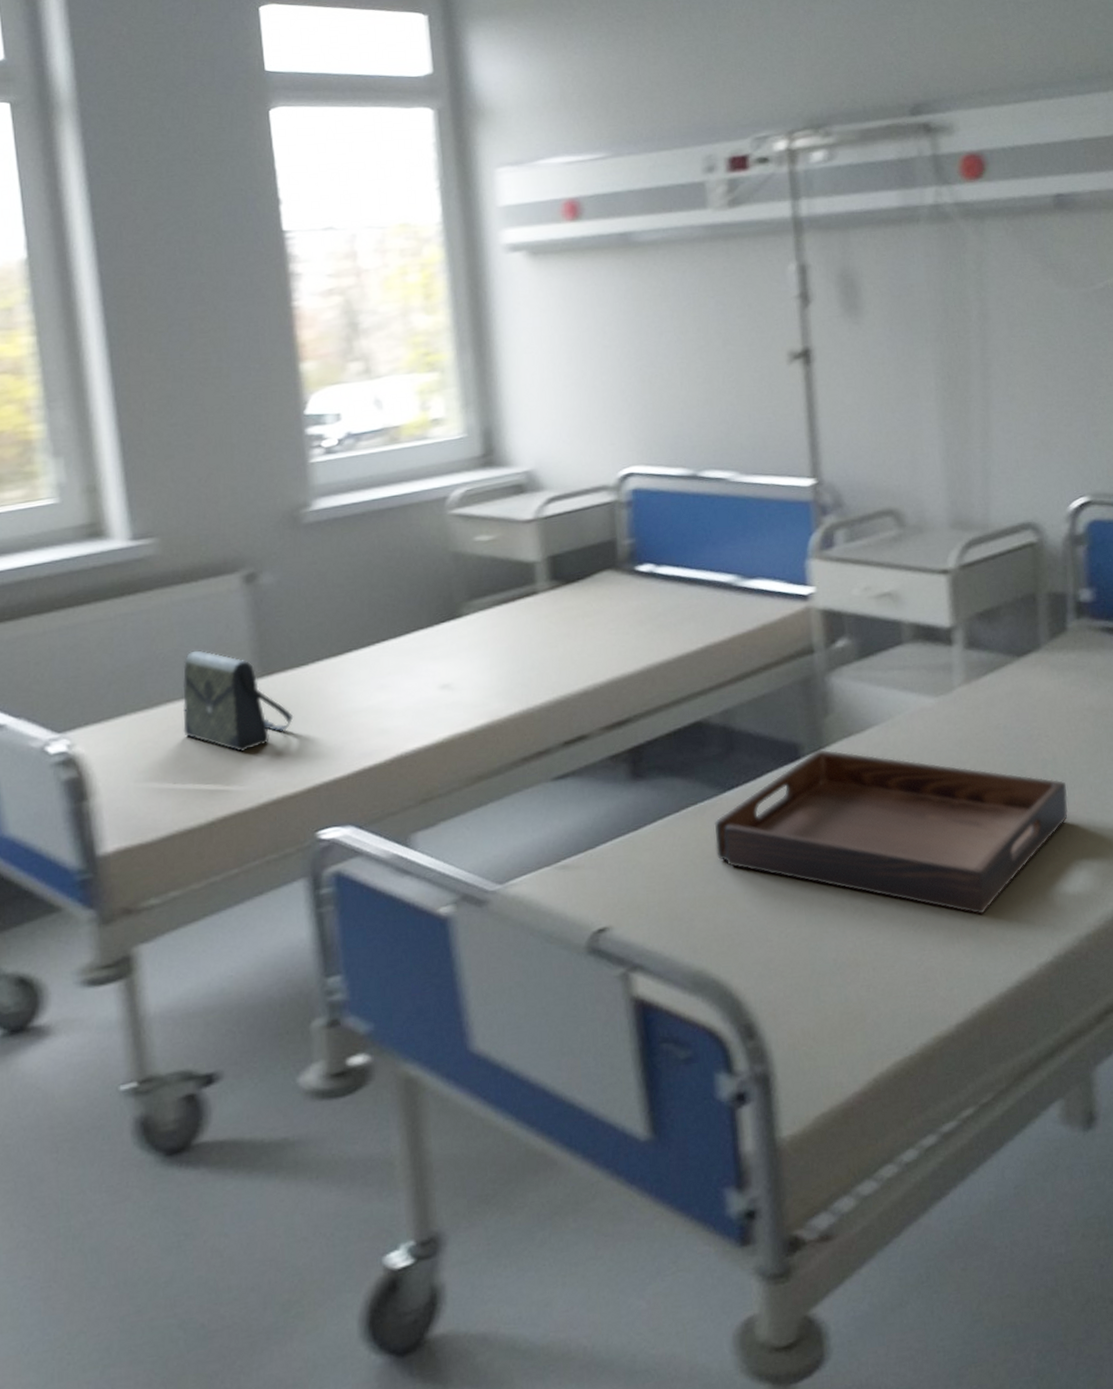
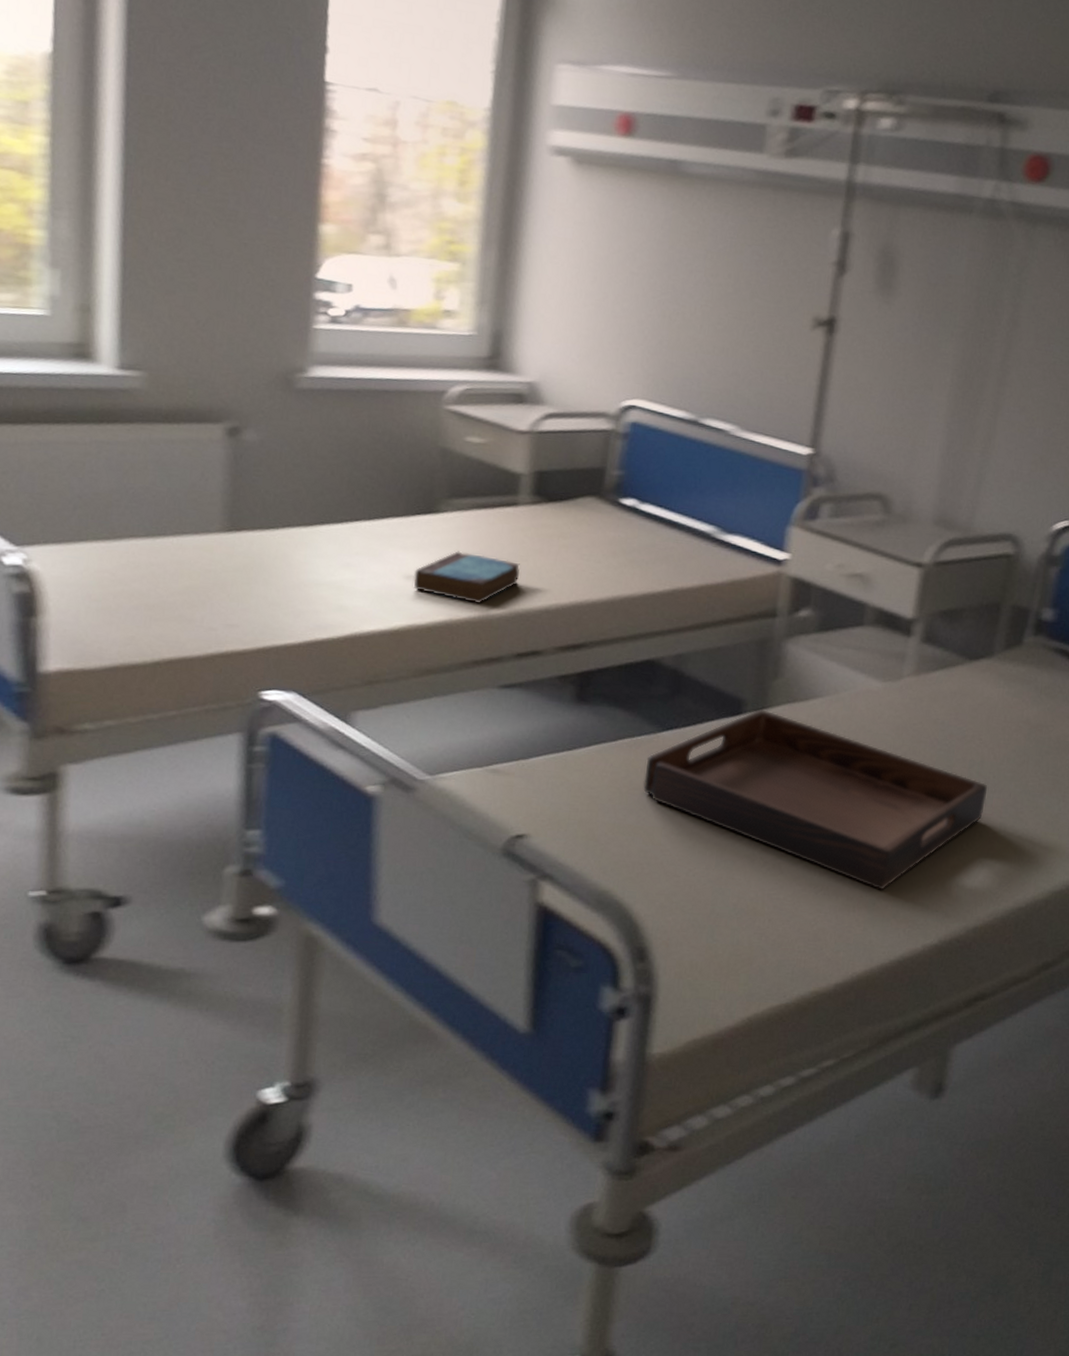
shoulder bag: present [182,650,294,752] -> none [142,491,255,600]
book: none [448,649,553,700] -> present [413,551,520,604]

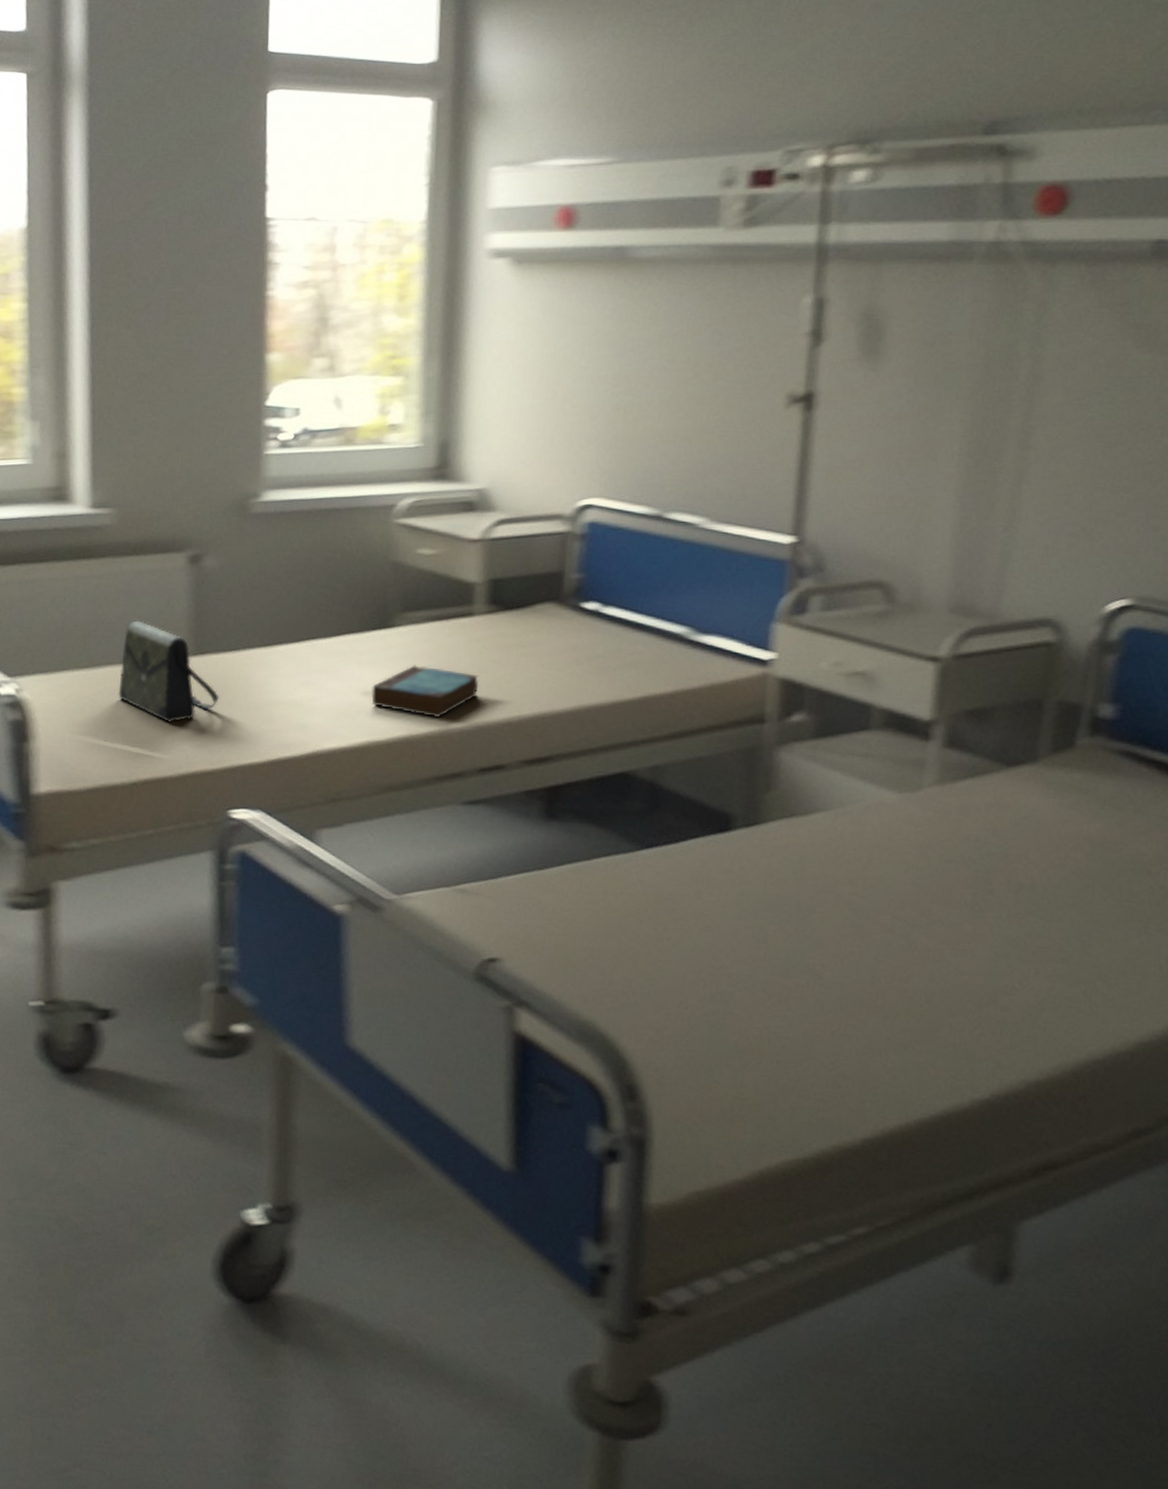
shoulder bag: none [142,491,255,600] -> present [118,620,220,723]
serving tray: present [643,709,988,890] -> none [623,825,1042,1033]

